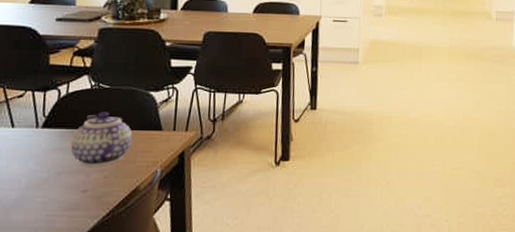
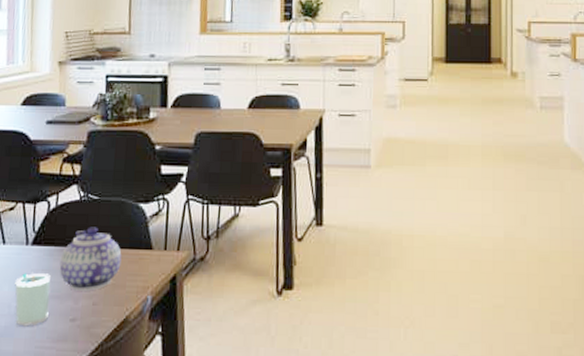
cup: none [24,152,62,199] -> present [14,273,50,327]

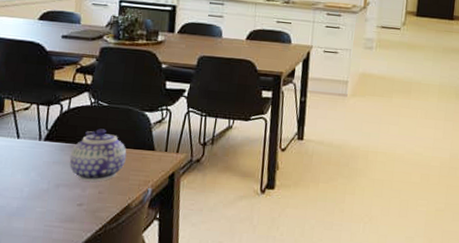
cup: present [14,273,50,327] -> none [26,164,61,209]

